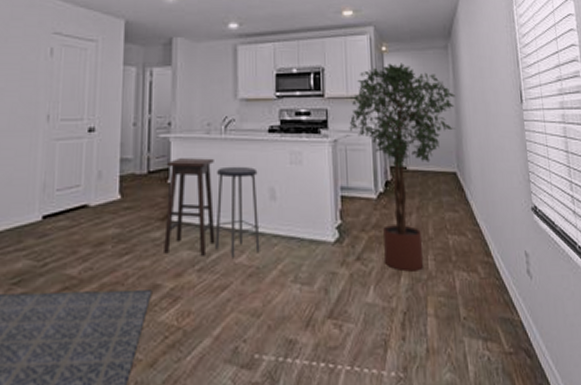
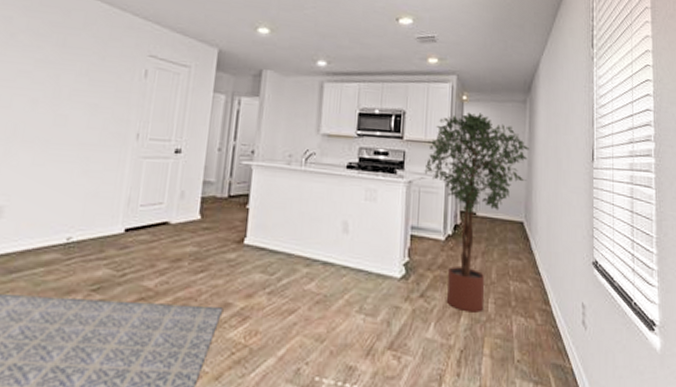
bar stool: present [164,158,215,256] -> none [237,185,292,280]
bar stool: present [215,166,260,260] -> none [286,197,333,286]

